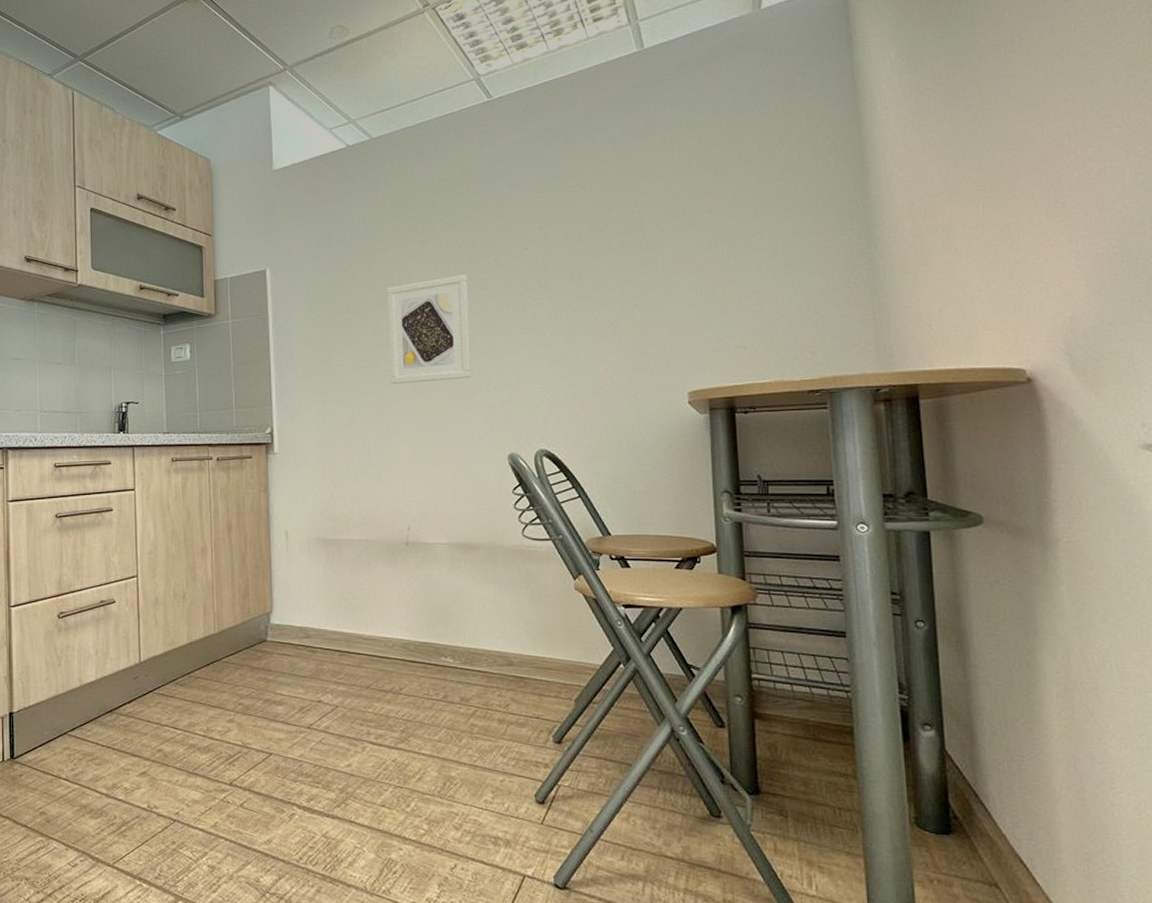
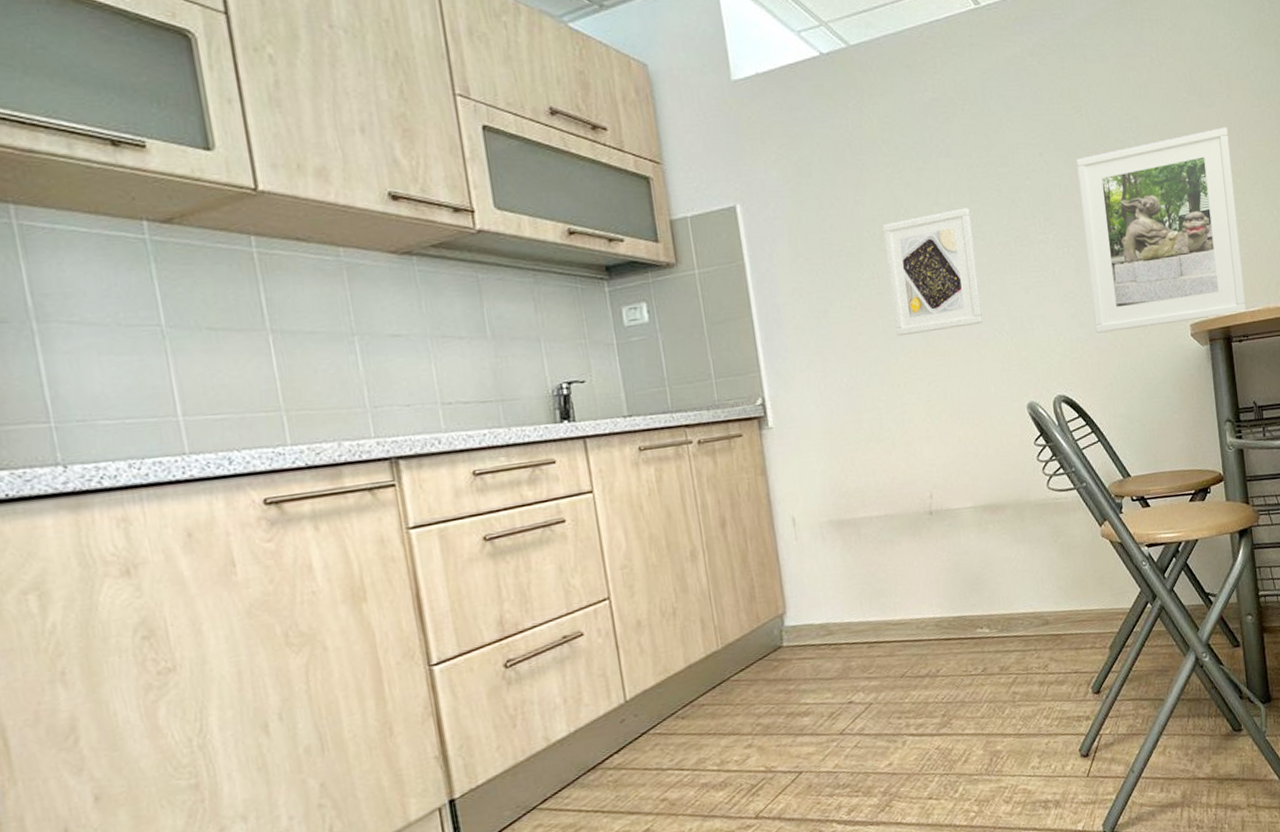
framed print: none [575,200,756,394] -> present [1076,127,1247,334]

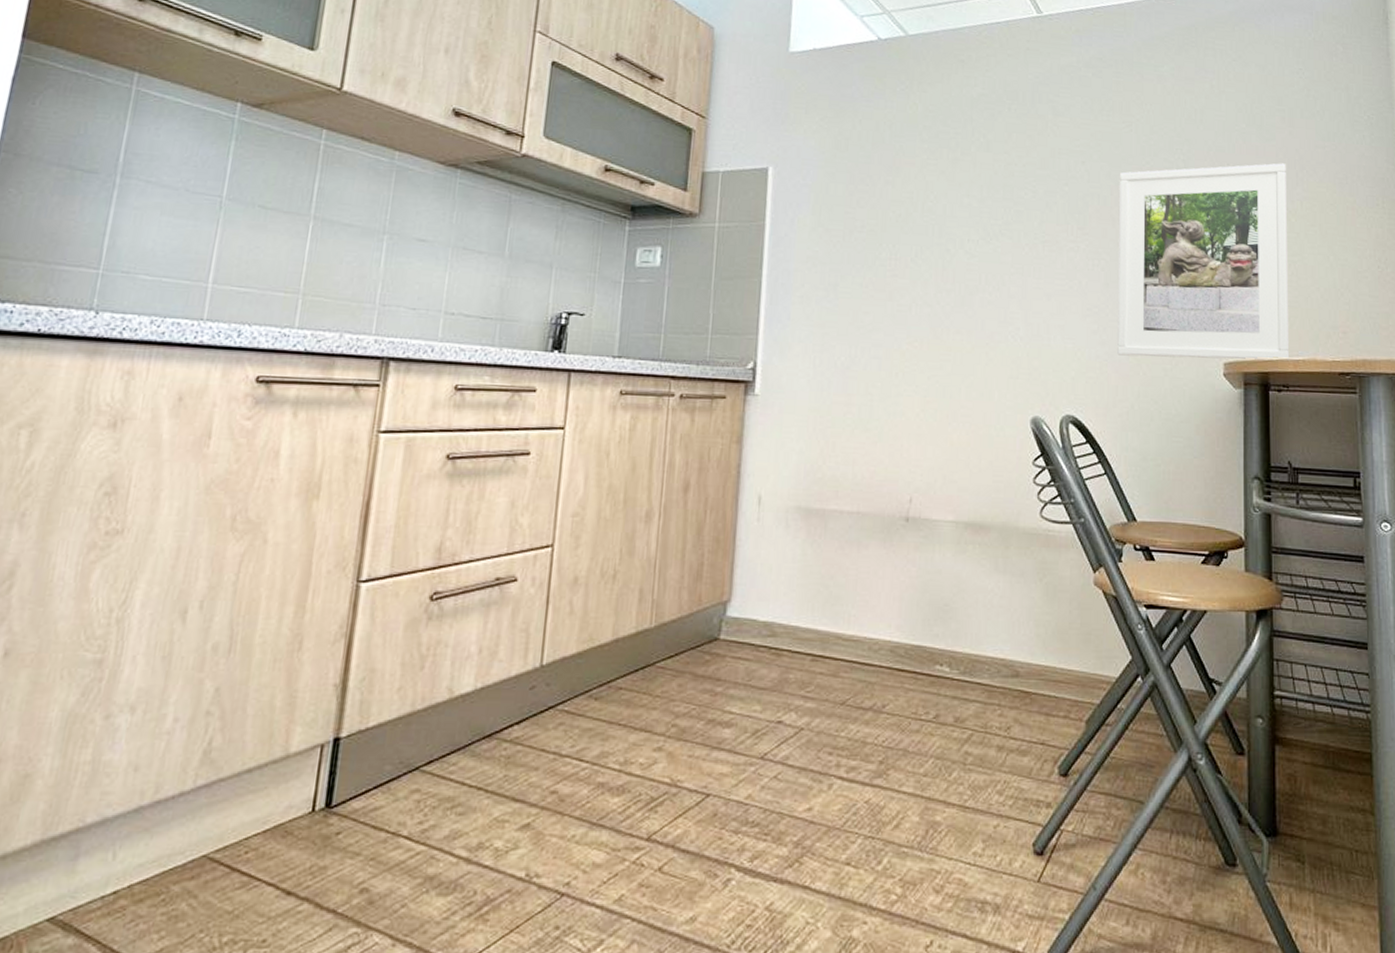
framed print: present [882,208,983,337] -> none [904,203,1001,324]

